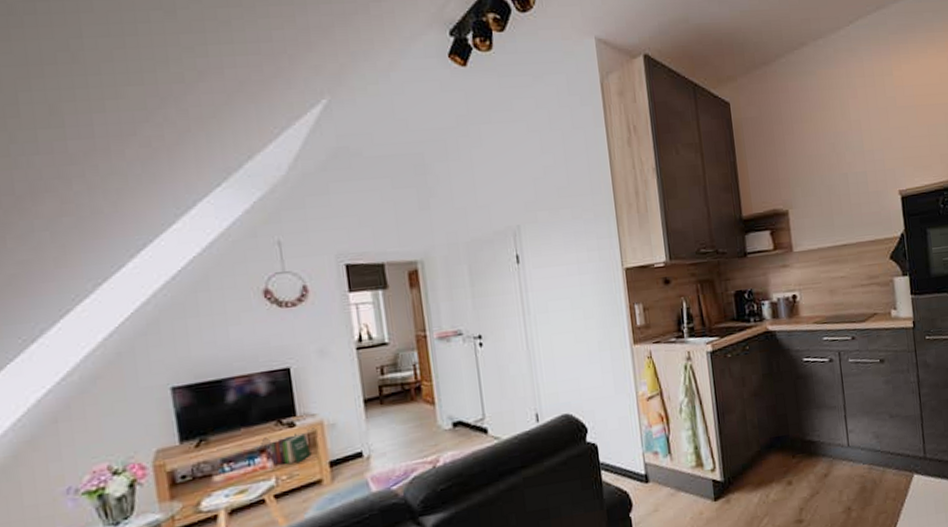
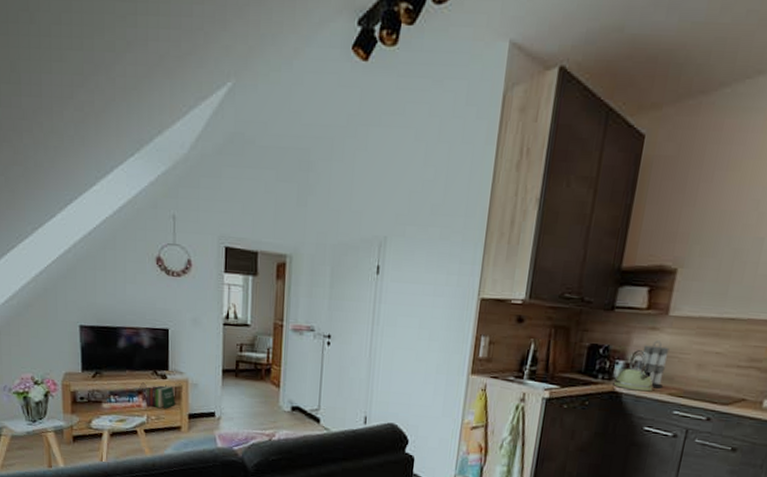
kettle: none [765,288,801,327] -> present [613,350,654,392]
spice rack: none [781,276,807,320] -> present [639,340,670,389]

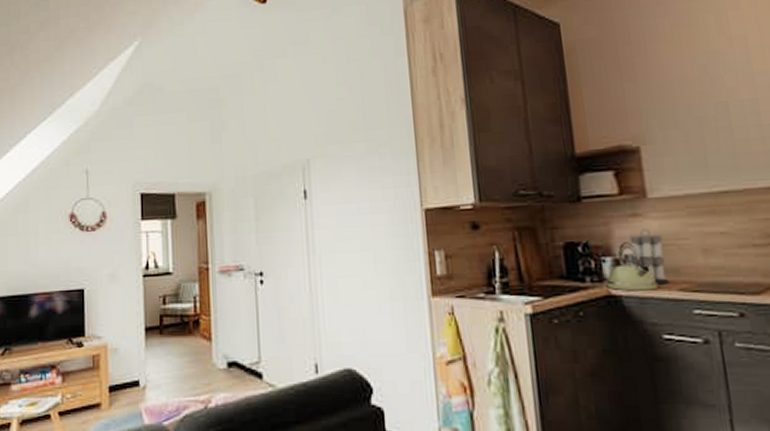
books: present [147,384,176,409] -> none [61,353,94,384]

